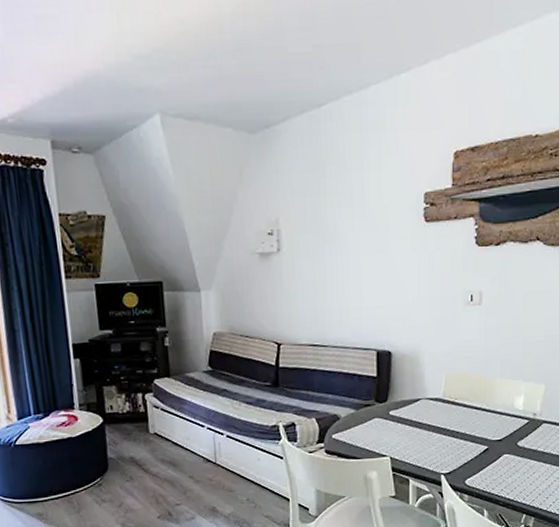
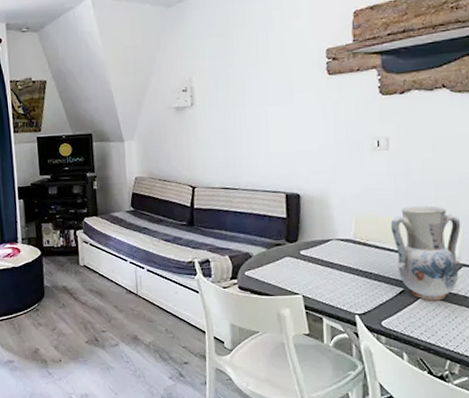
vase: none [479,363,545,458] -> present [390,205,461,301]

